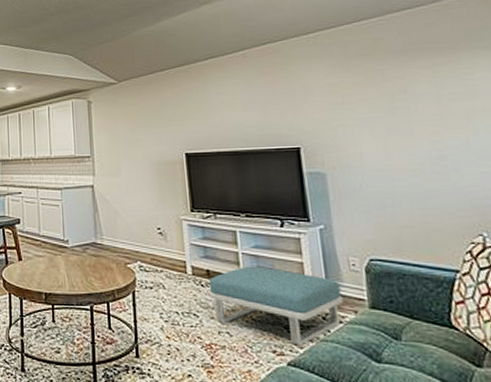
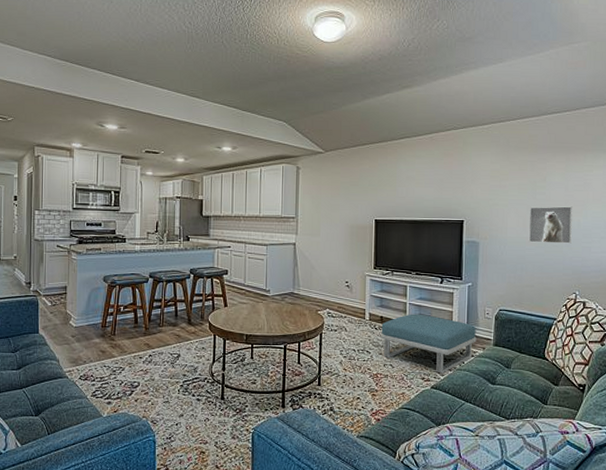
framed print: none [389,121,462,171] -> present [528,206,572,244]

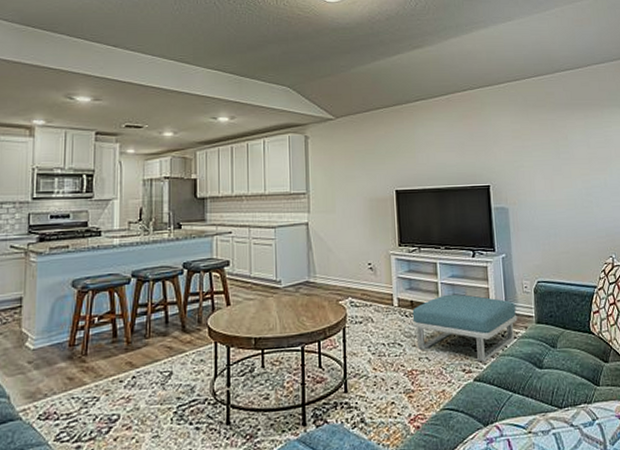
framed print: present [528,206,572,244] -> none [555,164,601,205]

